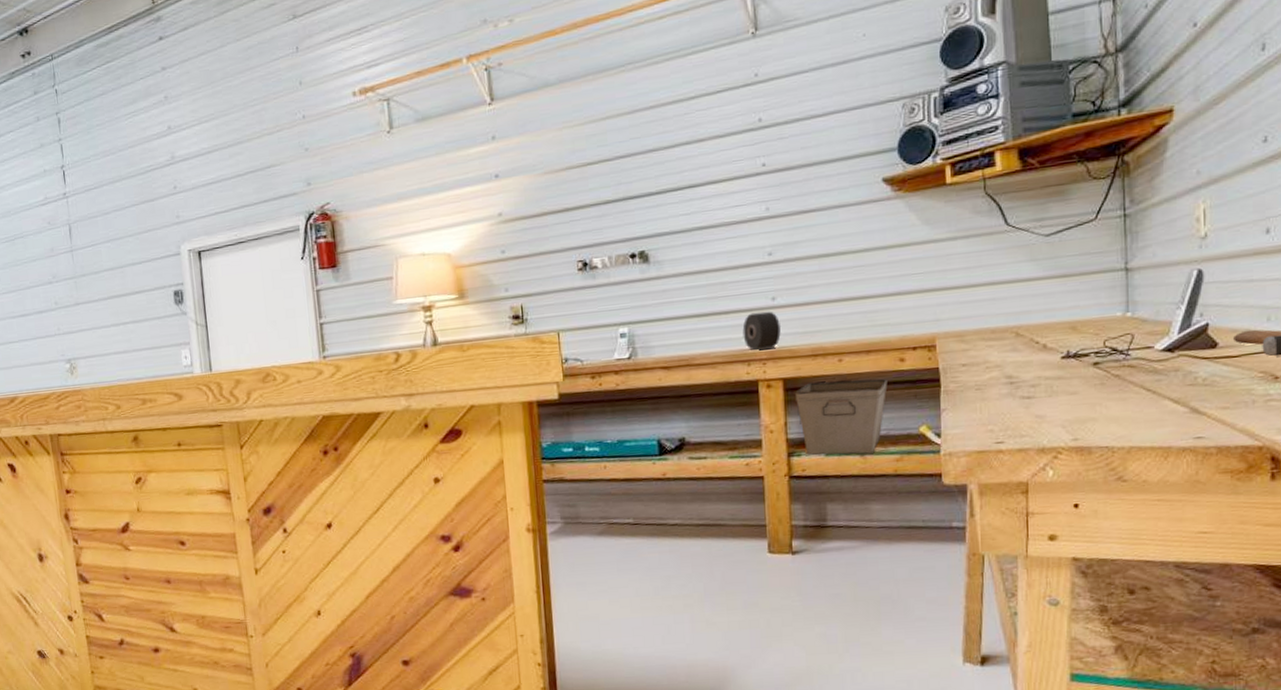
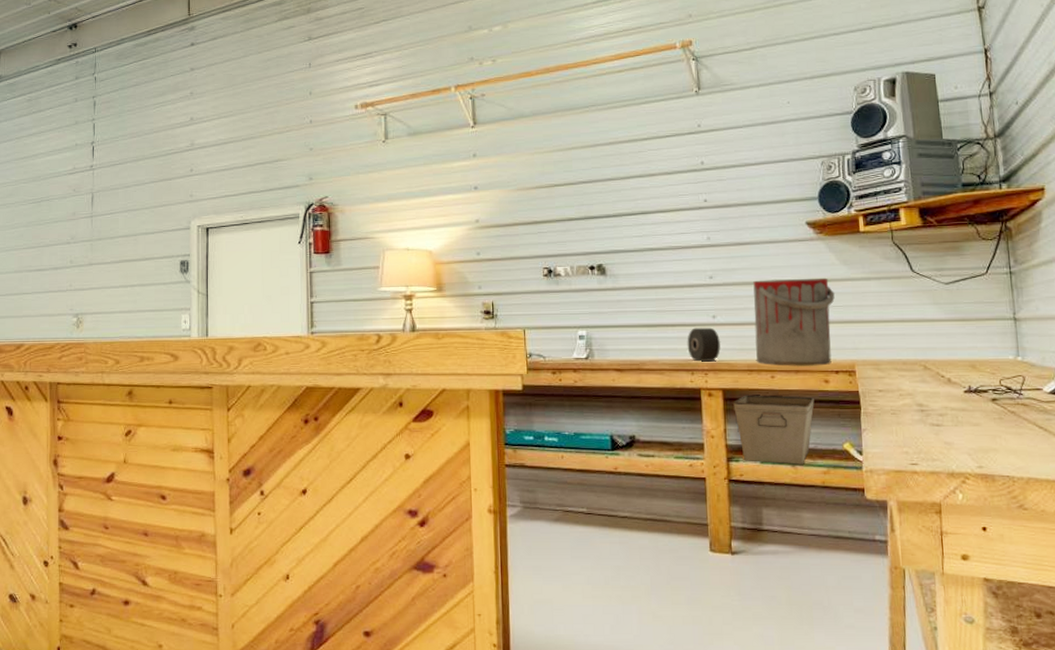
paint can: none [819,242,914,348] -> present [753,277,835,367]

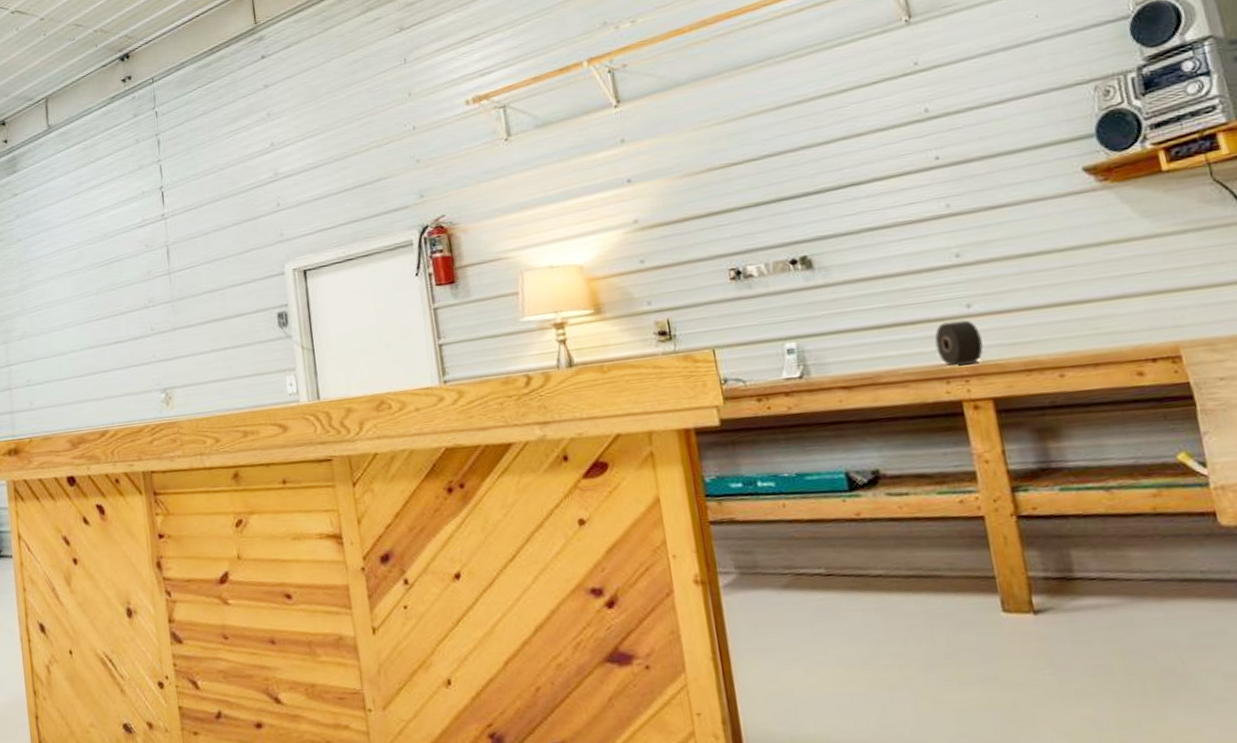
storage bin: present [732,395,815,466] -> none [1008,397,1129,490]
paint can: present [753,277,835,367] -> none [1018,237,1145,361]

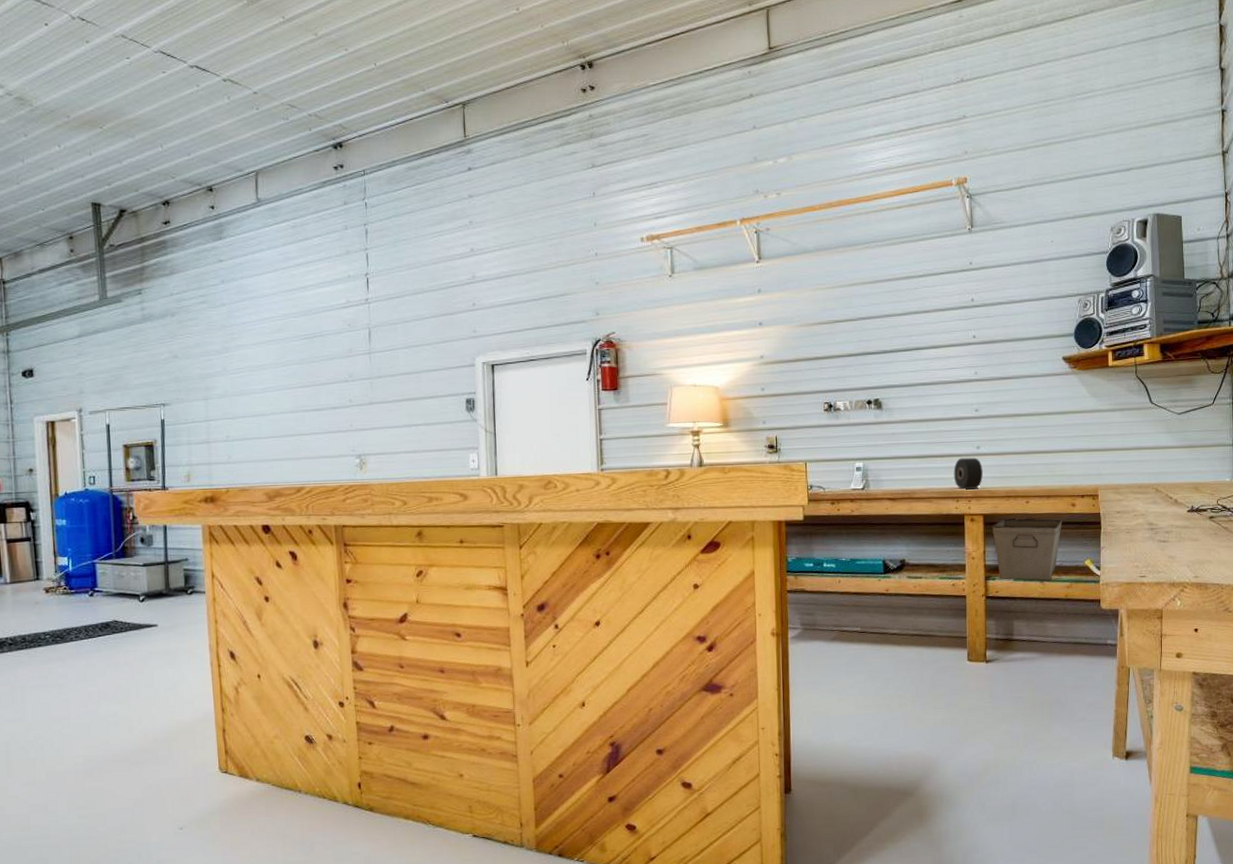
storage bin: none [1008,397,1129,490] -> present [991,519,1063,582]

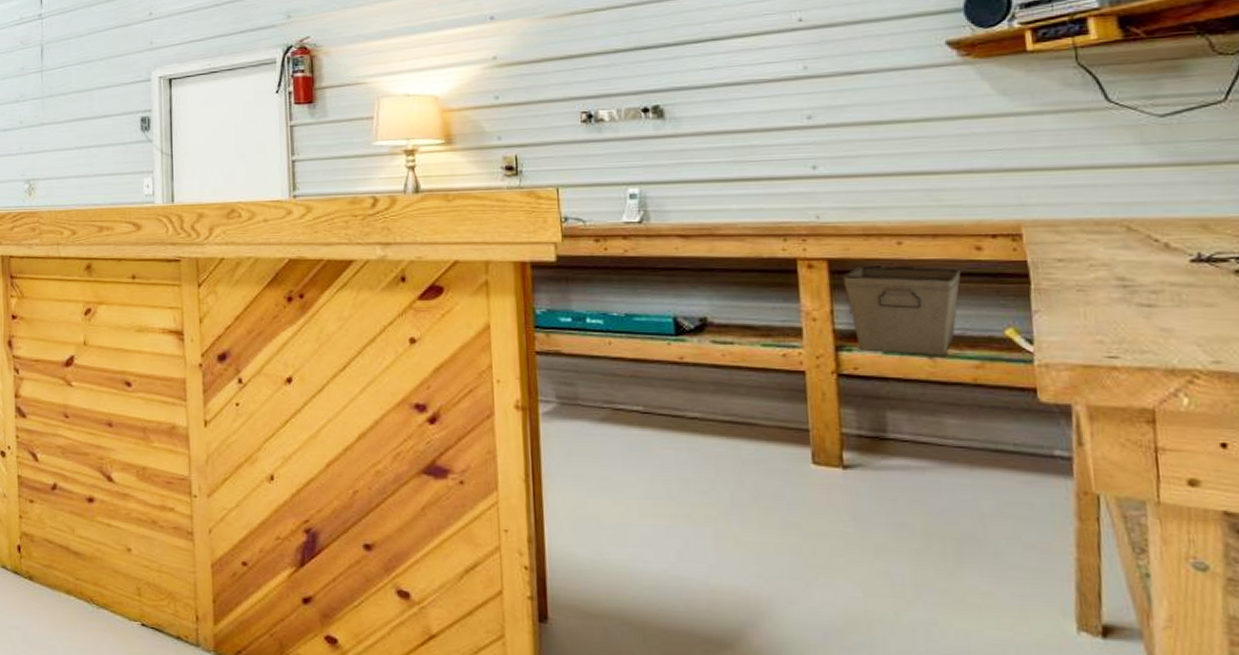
duct tape: present [953,457,984,490] -> none [776,181,825,225]

